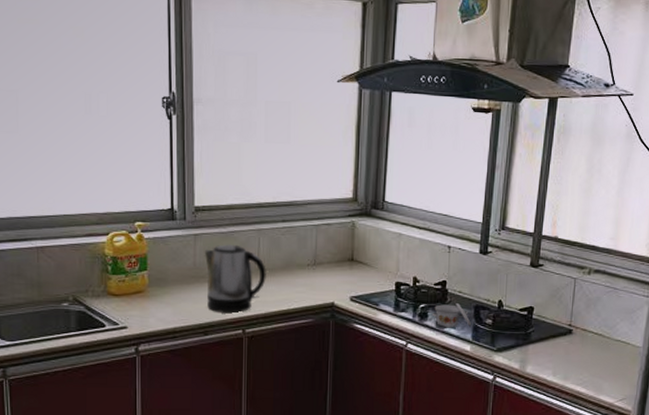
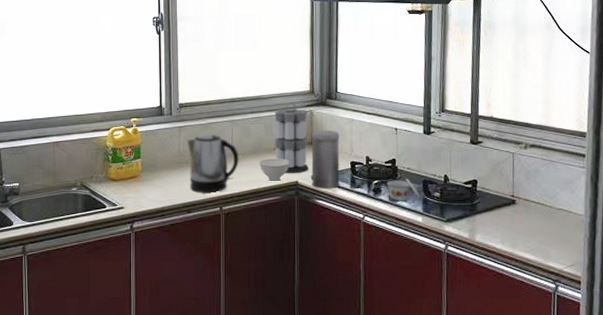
bowl: none [289,276,327,301] -> present [259,159,290,181]
spice rack: none [309,210,348,293] -> present [274,101,309,173]
canister: none [349,245,385,313] -> present [311,130,340,190]

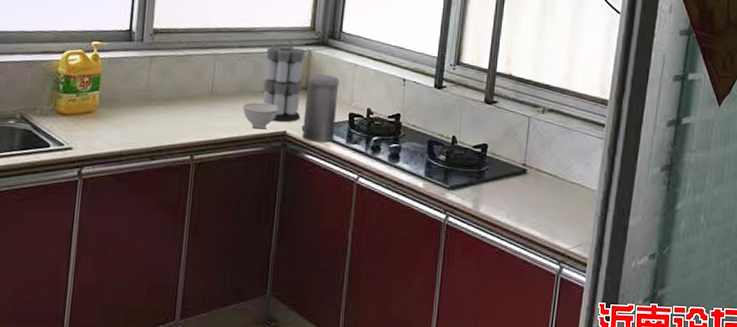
kettle: present [188,134,239,192] -> none [157,67,220,138]
cooking pot: present [384,179,421,202] -> none [384,137,424,163]

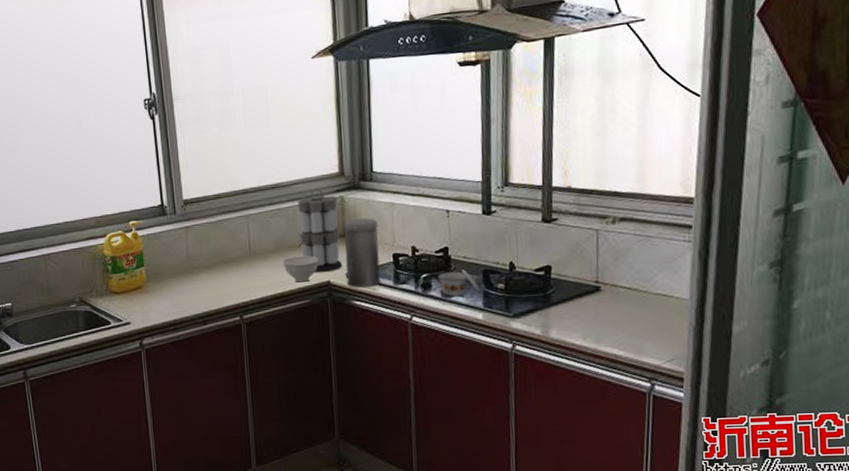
cooking pot: none [384,137,424,163] -> present [435,270,481,297]

